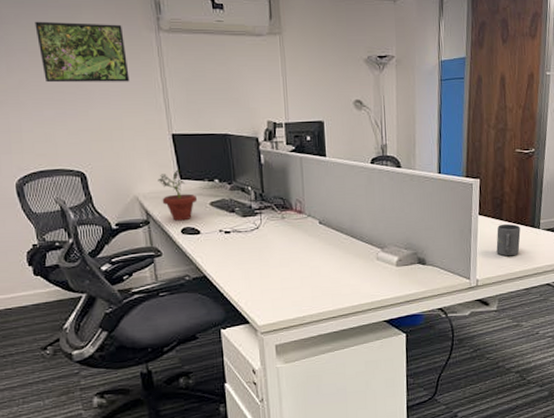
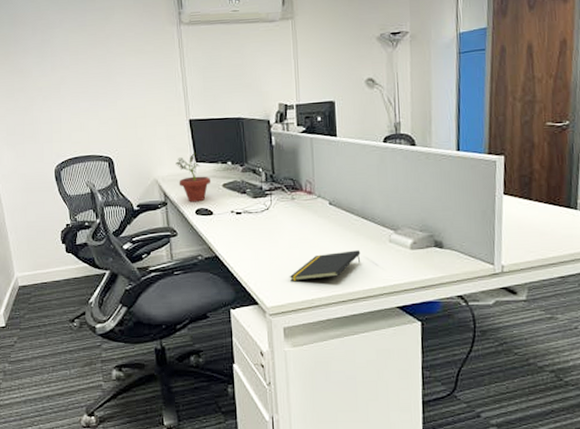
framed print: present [35,21,130,83] -> none [75,21,153,78]
notepad: none [280,268,350,299] -> present [289,250,361,281]
mug: present [496,223,521,257] -> none [524,204,554,240]

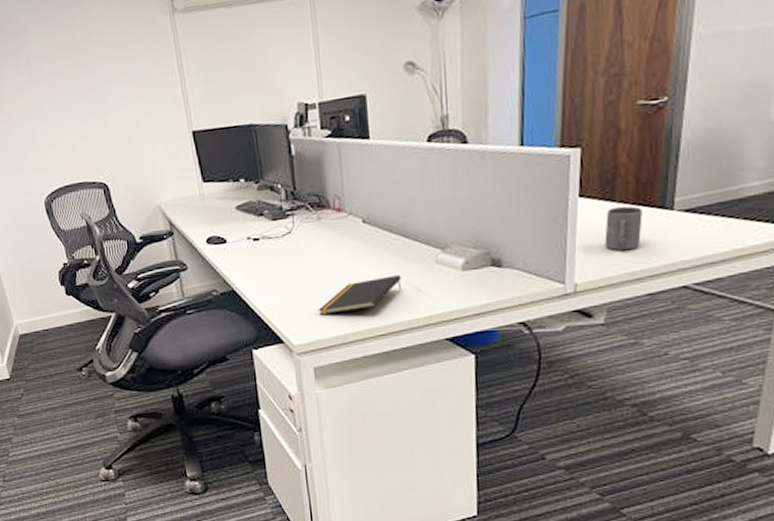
potted plant: present [175,152,212,202] -> none [180,170,223,230]
mug: none [524,204,554,240] -> present [604,206,643,251]

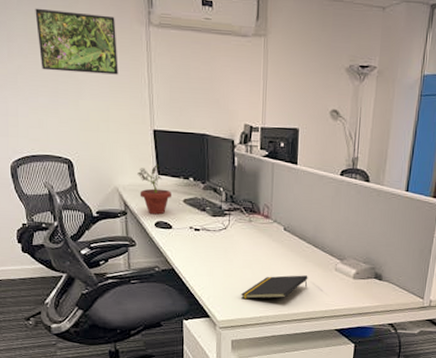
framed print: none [51,13,146,90] -> present [35,8,118,75]
potted plant: none [180,170,223,230] -> present [137,164,172,215]

